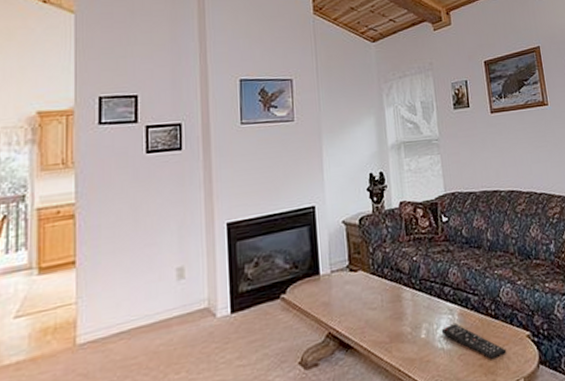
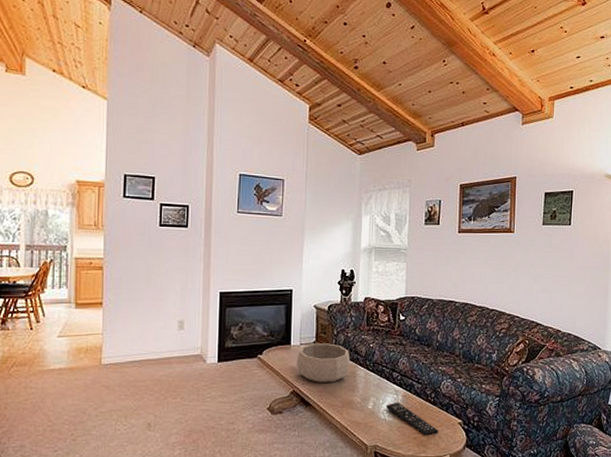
decorative bowl: none [329,264,393,317] -> present [297,343,350,383]

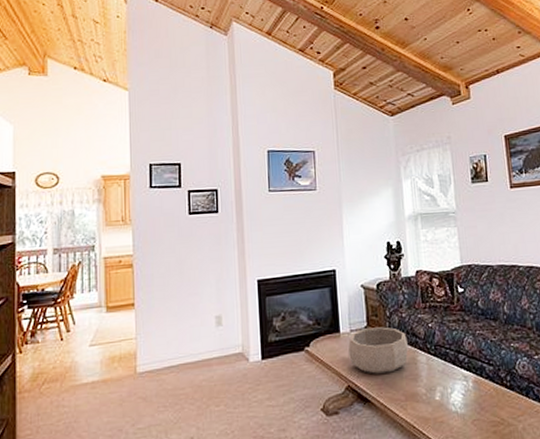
remote control: present [386,403,439,436] -> none [455,390,522,429]

